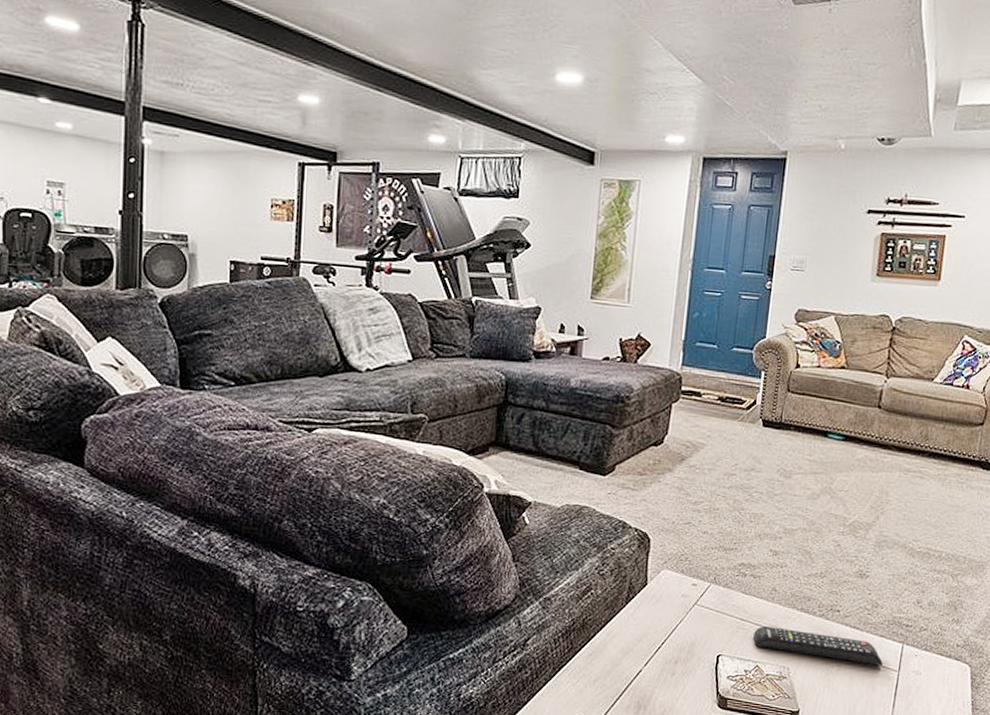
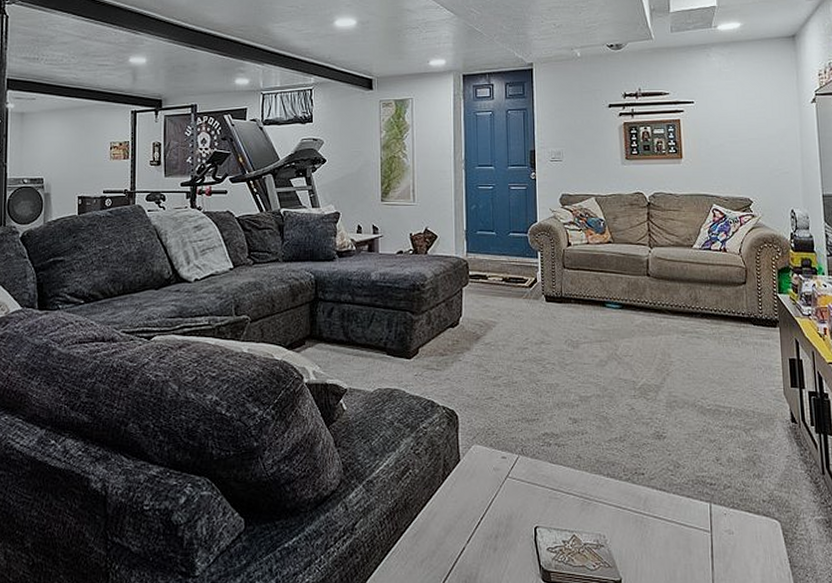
remote control: present [753,625,884,666] -> none [566,493,695,527]

